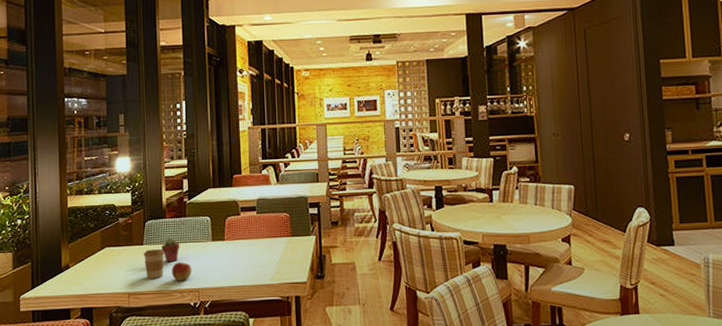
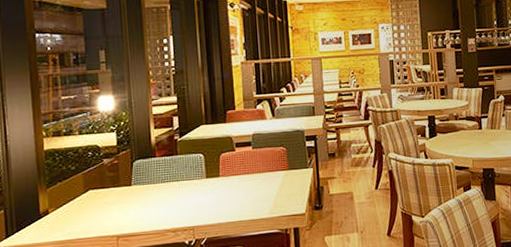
coffee cup: present [144,249,165,278] -> none [132,189,156,220]
potted succulent: present [161,238,180,262] -> none [151,177,172,202]
apple: present [171,262,192,281] -> none [163,201,186,220]

